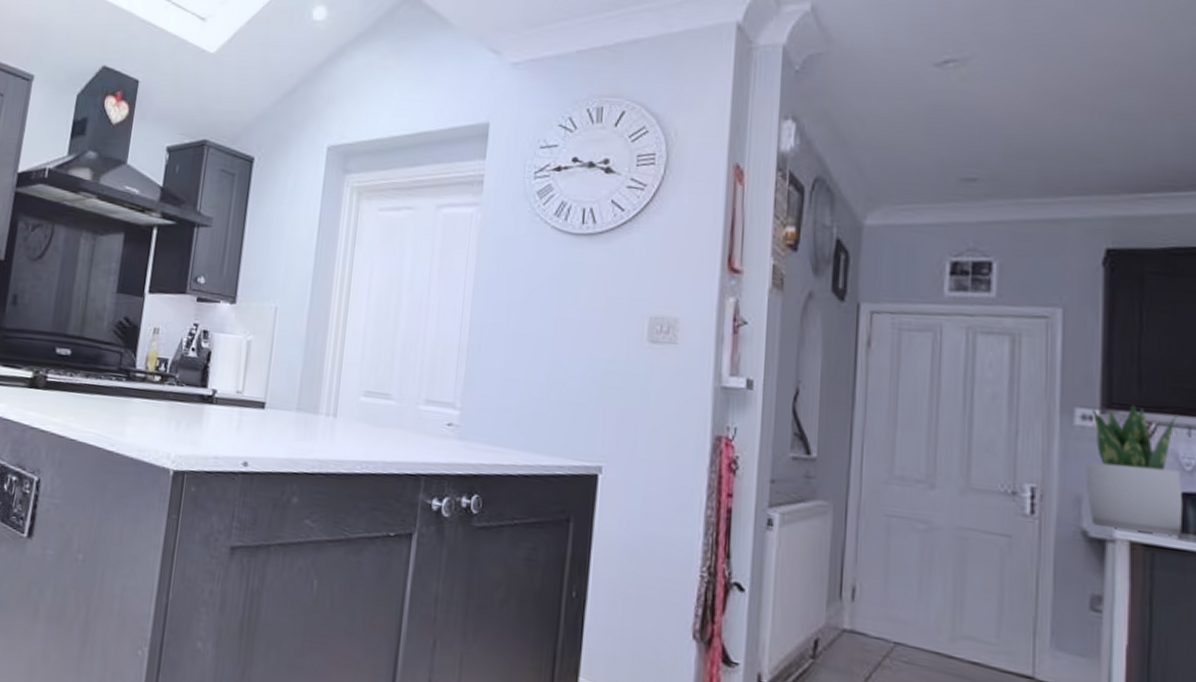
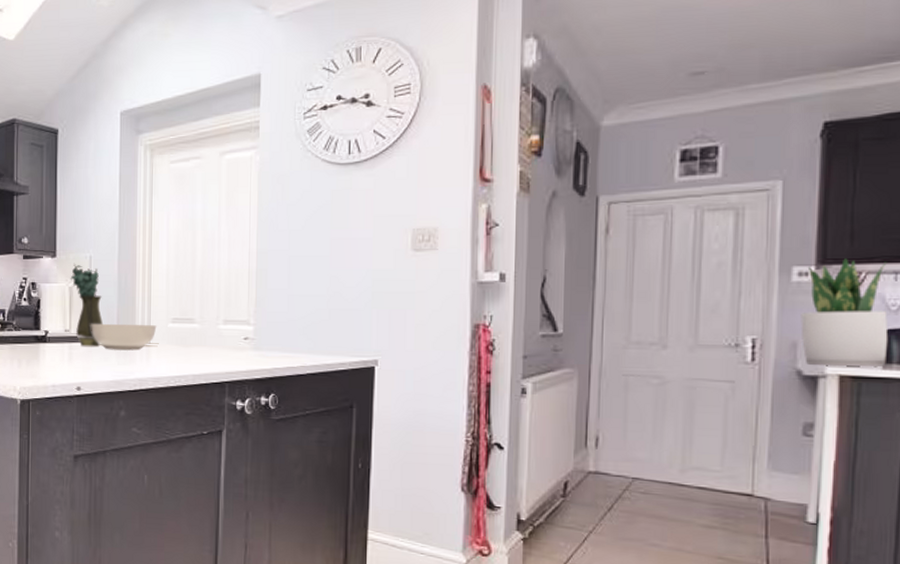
vase: none [249,314,285,417] -> present [70,264,104,347]
bowl: none [267,387,346,426] -> present [90,323,157,351]

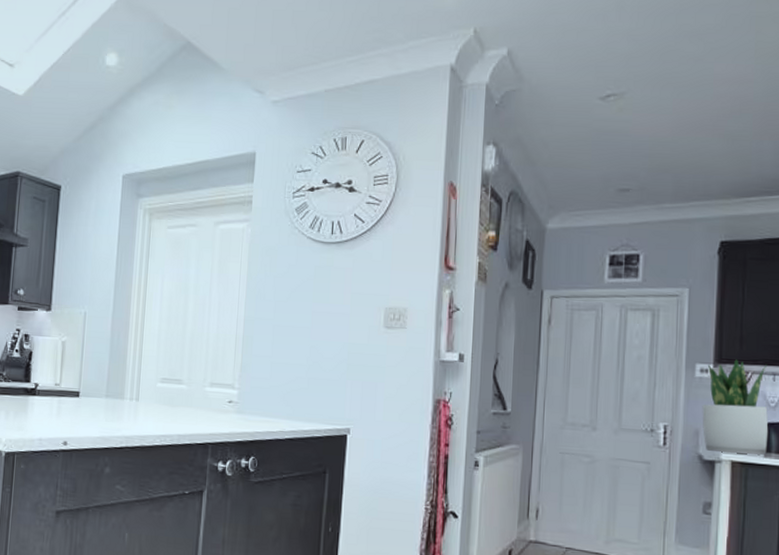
vase: present [70,264,104,347] -> none [63,319,94,403]
bowl: present [90,323,157,351] -> none [80,379,146,408]

